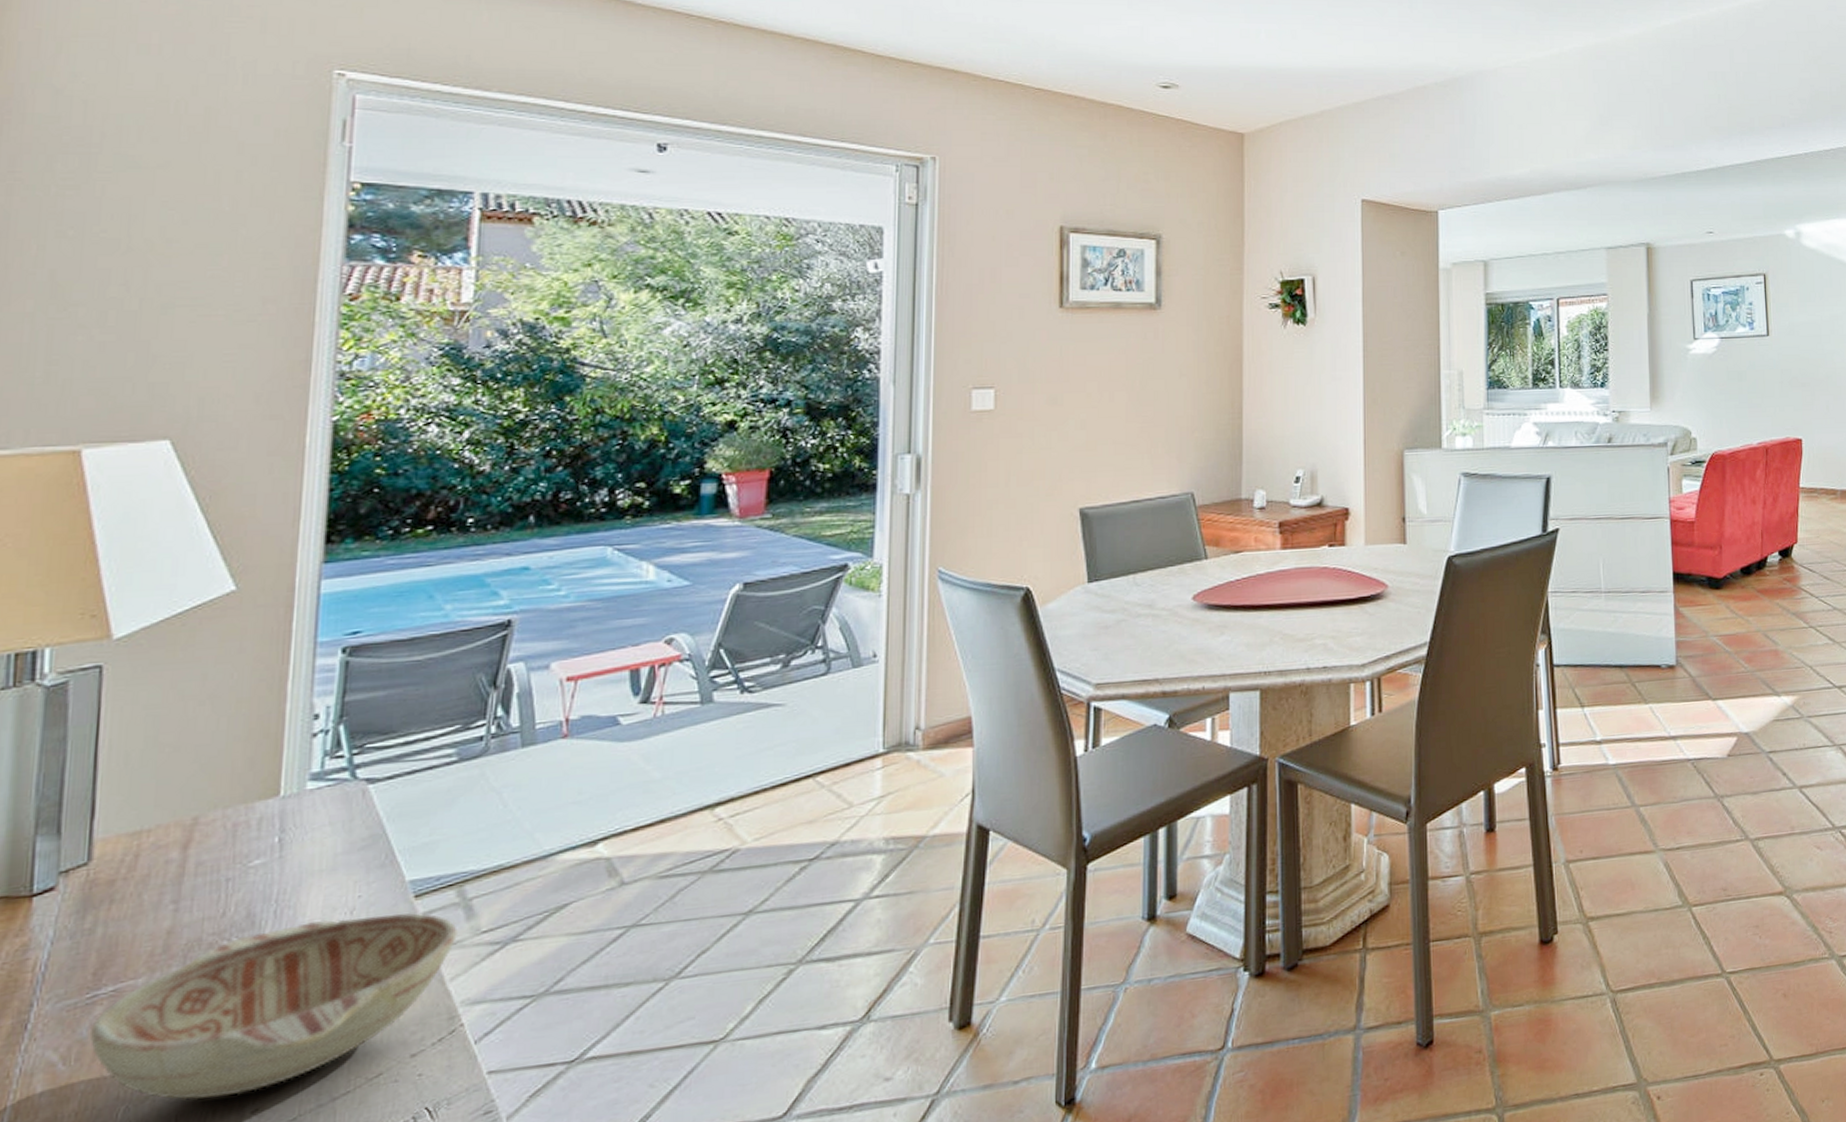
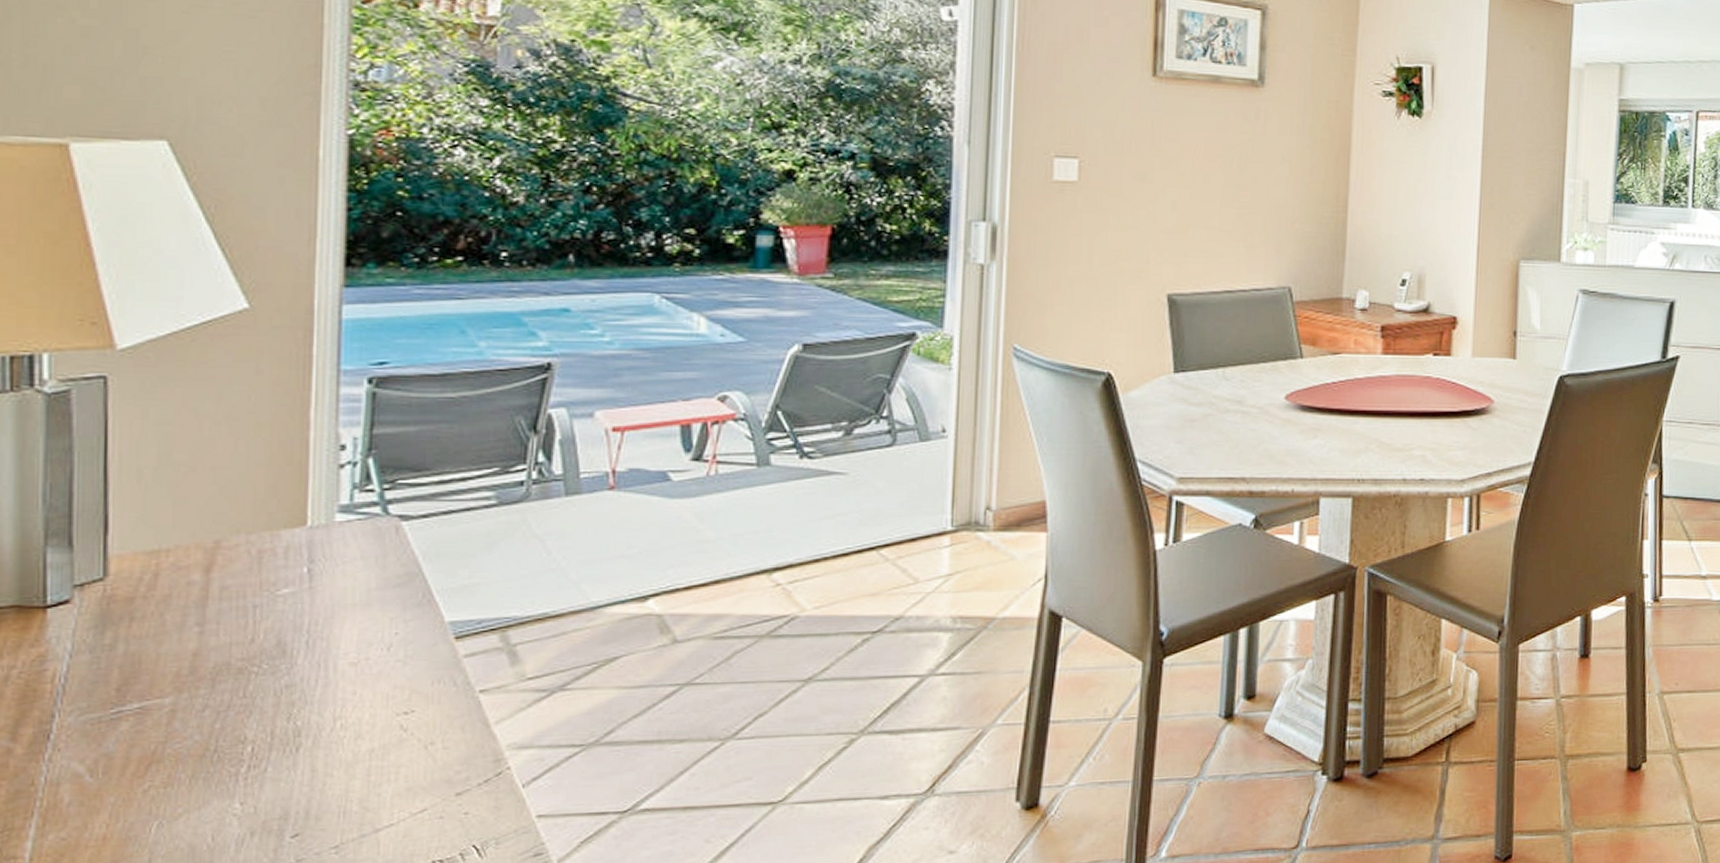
decorative bowl: present [89,912,458,1101] -> none [116,653,502,821]

